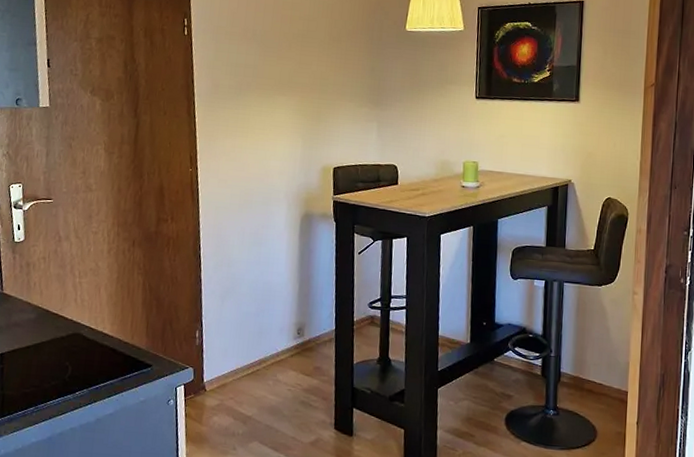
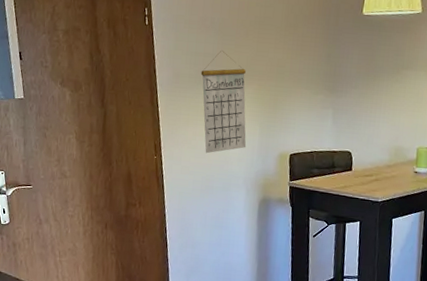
calendar: none [241,62,288,166] -> present [201,50,247,154]

